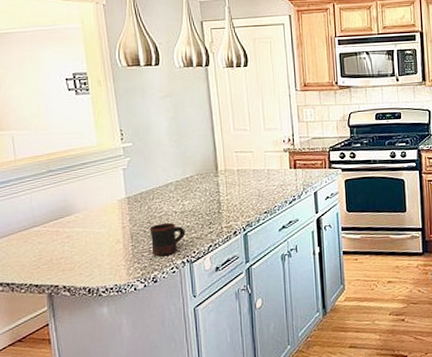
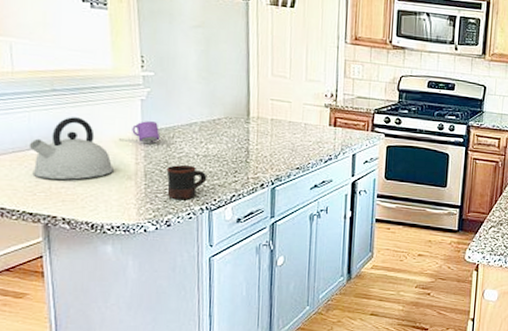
kettle: none [32,192,104,252] -> present [28,117,113,180]
mug: none [107,187,142,210] -> present [119,121,161,145]

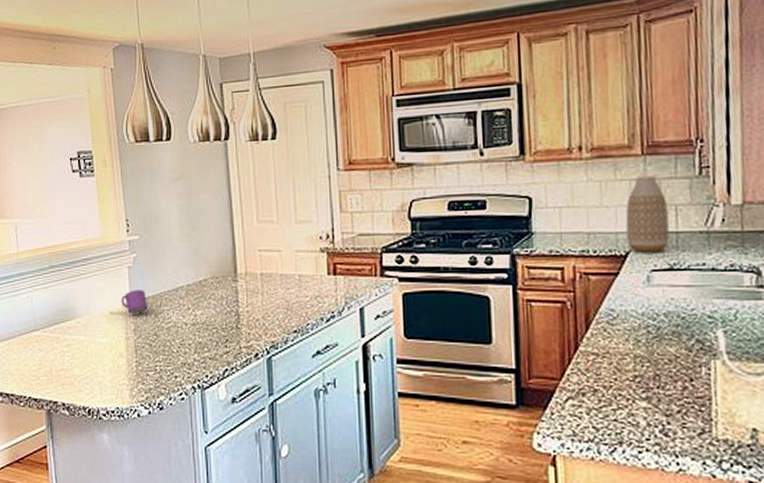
kettle: present [28,117,113,180] -> none [32,293,106,361]
mug: present [166,164,207,199] -> none [156,336,197,377]

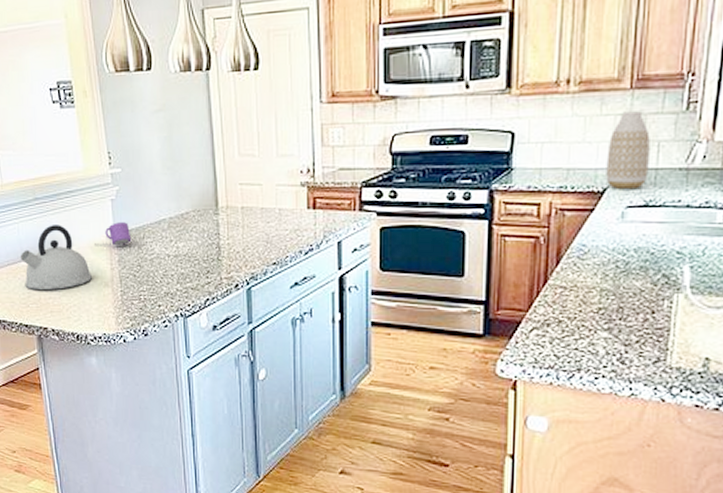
kettle: none [32,293,106,361] -> present [20,225,92,290]

